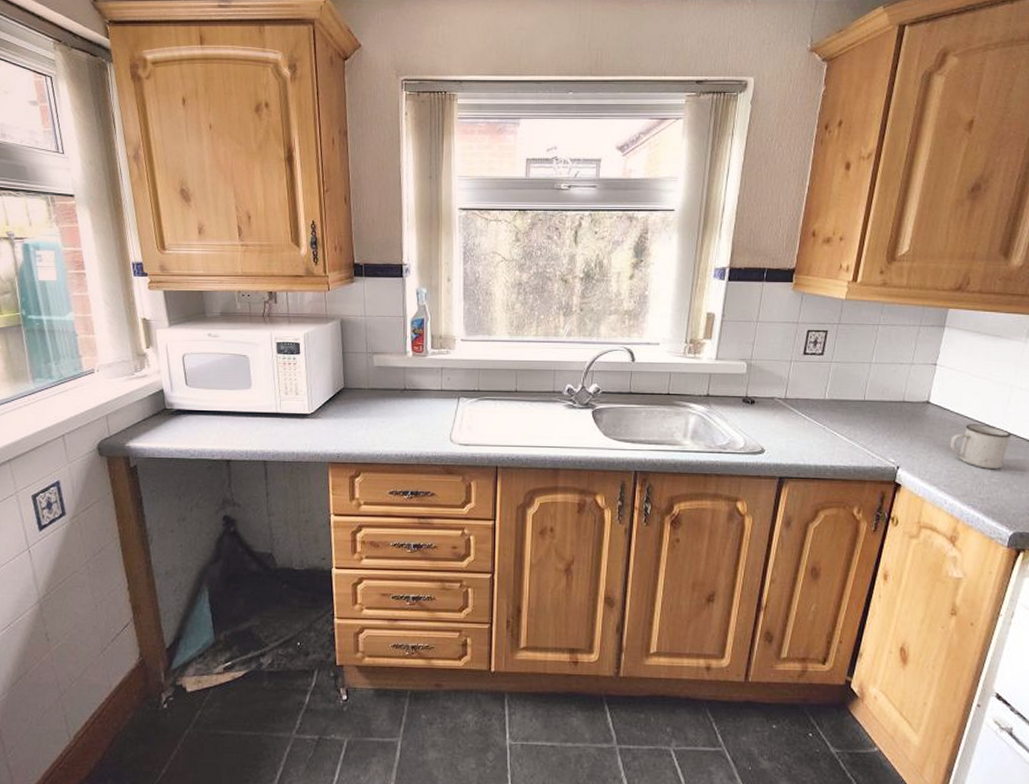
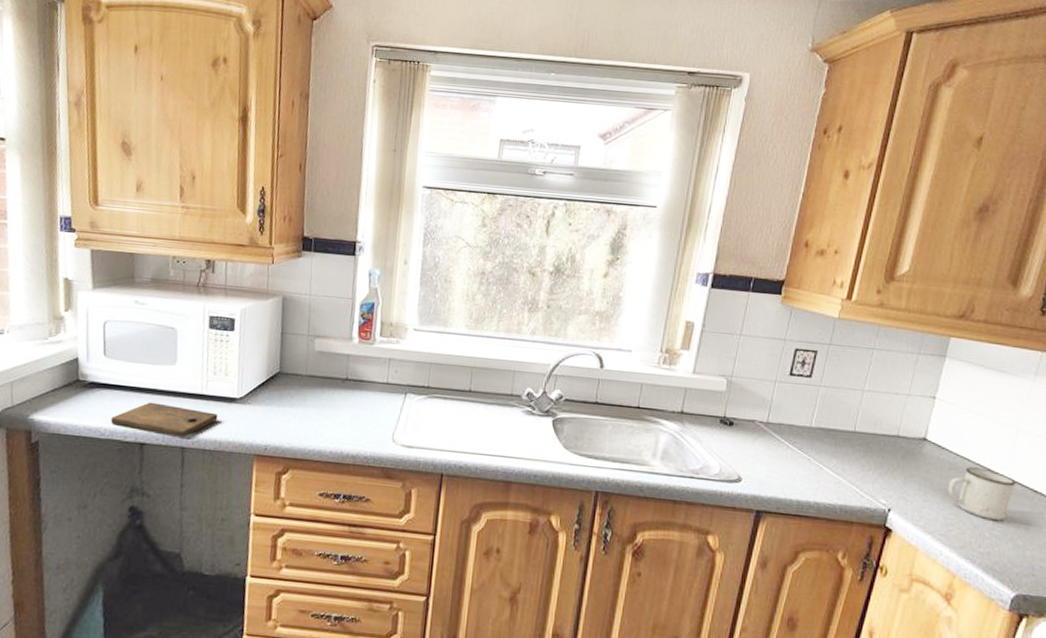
cutting board: none [198,423,293,452] -> present [110,402,218,437]

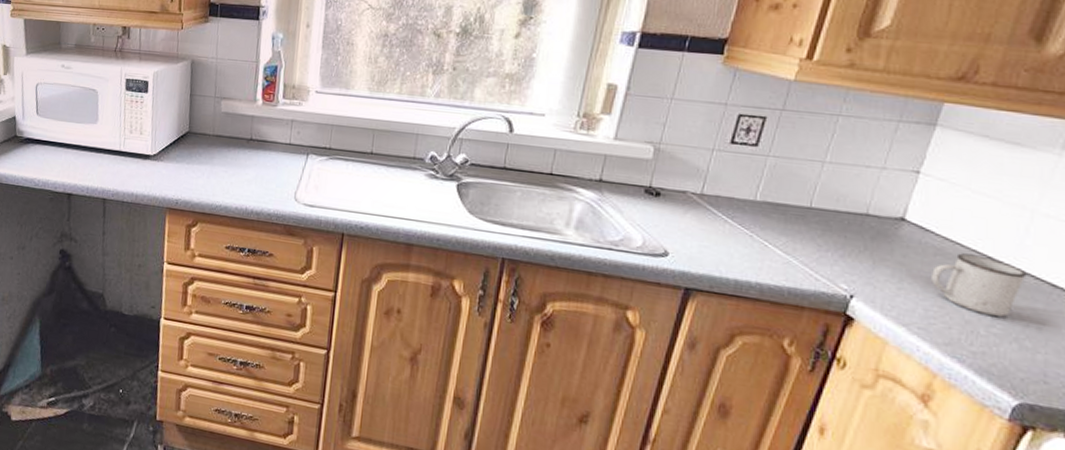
cutting board: present [110,402,218,437] -> none [43,157,135,190]

